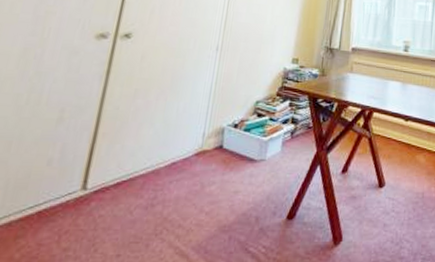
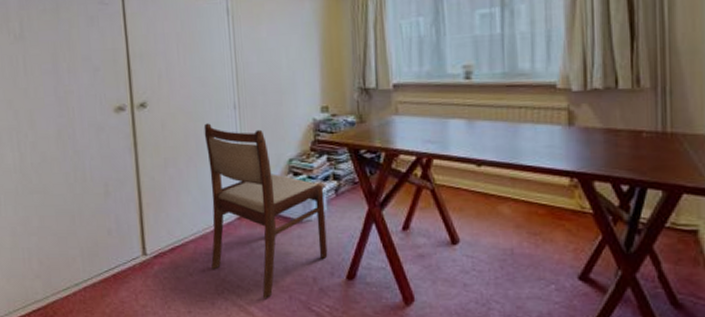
dining chair: none [156,60,282,240] -> present [204,123,328,299]

